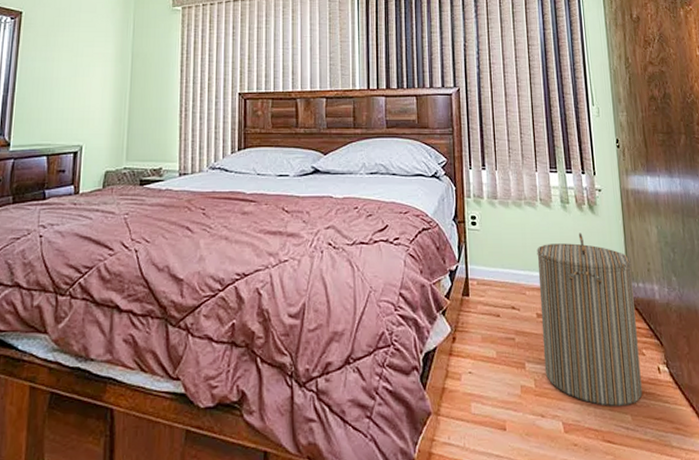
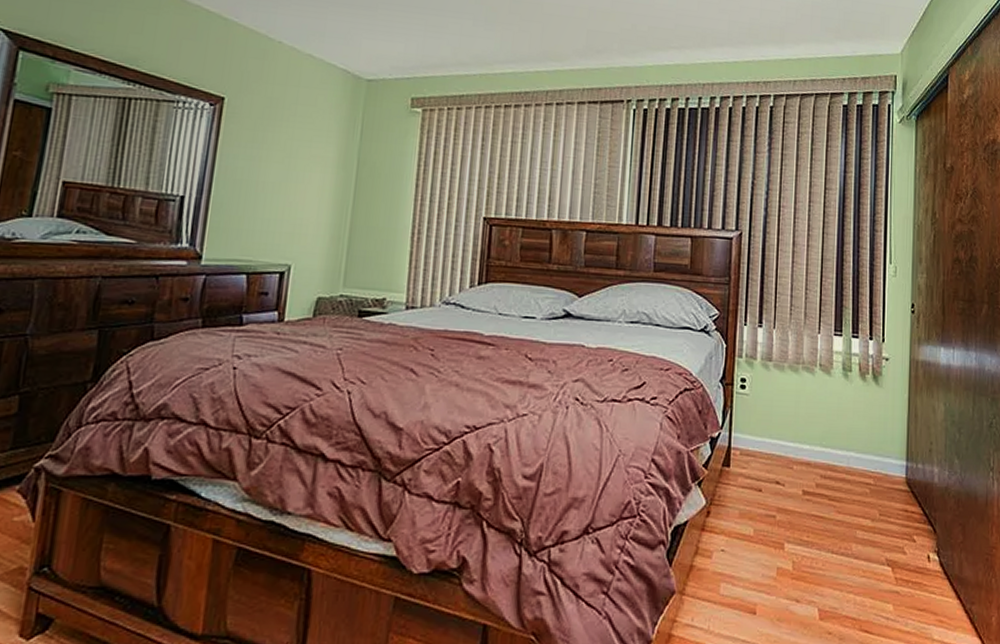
laundry hamper: present [536,233,643,406] -> none [805,405,913,594]

